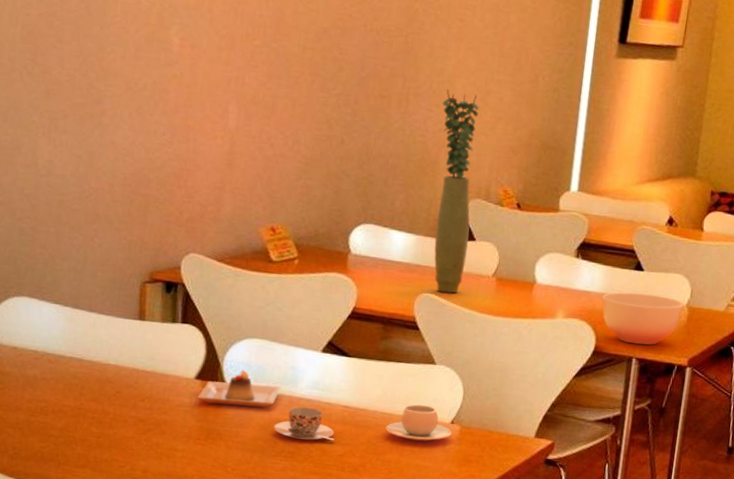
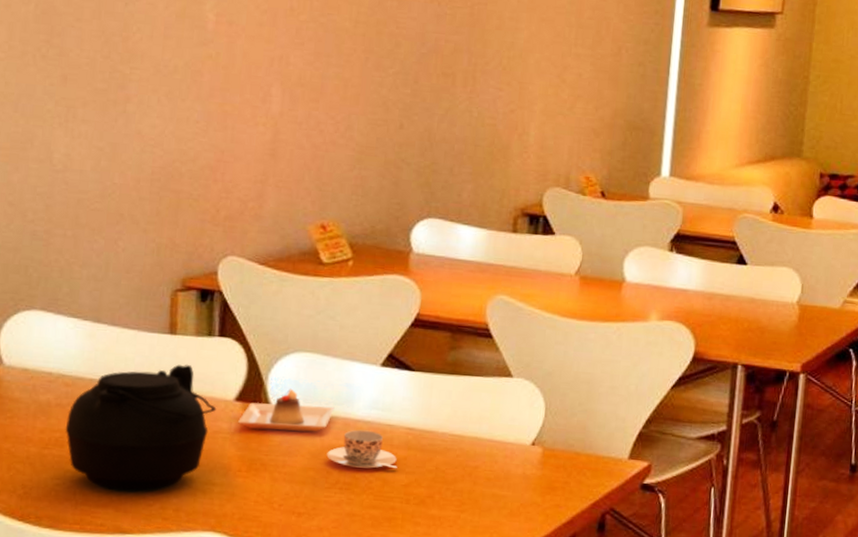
teapot: none [49,346,179,455] -> present [65,364,217,491]
teacup: present [385,404,452,442] -> none [455,424,534,468]
vase: present [434,89,479,294] -> none [507,64,555,295]
bowl: present [602,292,683,345] -> none [700,289,793,350]

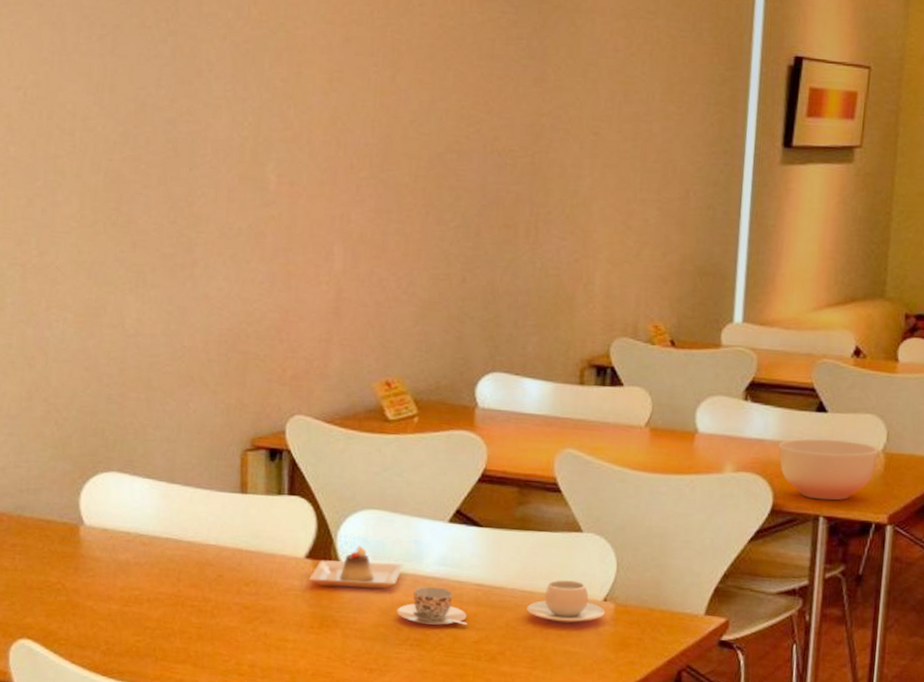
teapot: present [65,364,217,491] -> none [143,522,288,648]
teacup: none [455,424,534,468] -> present [526,580,606,624]
bowl: none [700,289,793,350] -> present [778,438,878,501]

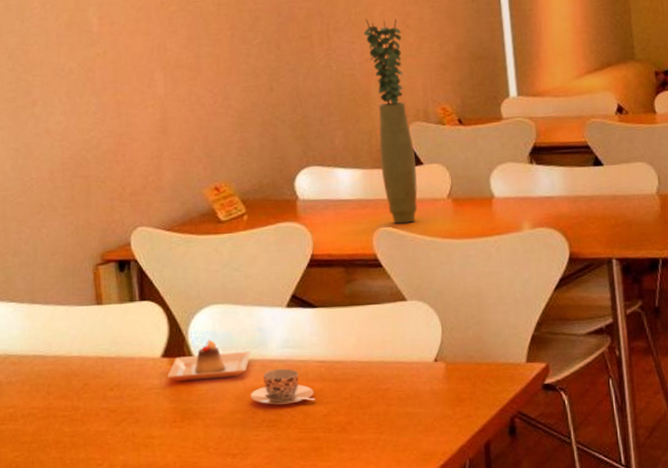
teacup: present [526,580,606,624] -> none [366,346,438,388]
vase: none [574,212,620,449] -> present [364,18,418,225]
bowl: present [778,438,878,501] -> none [566,188,654,244]

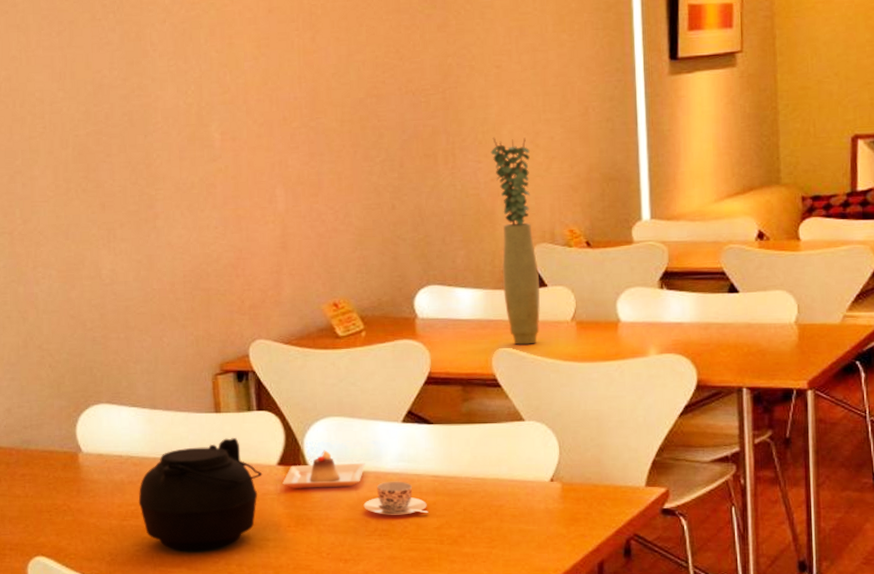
teapot: none [17,330,147,455] -> present [138,437,263,551]

